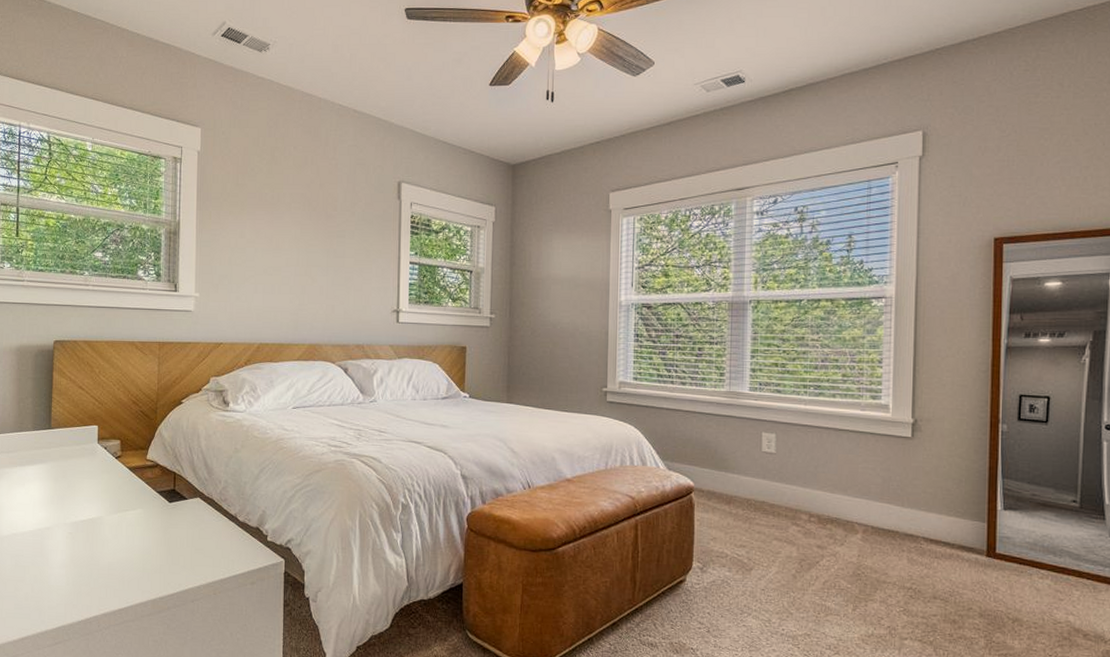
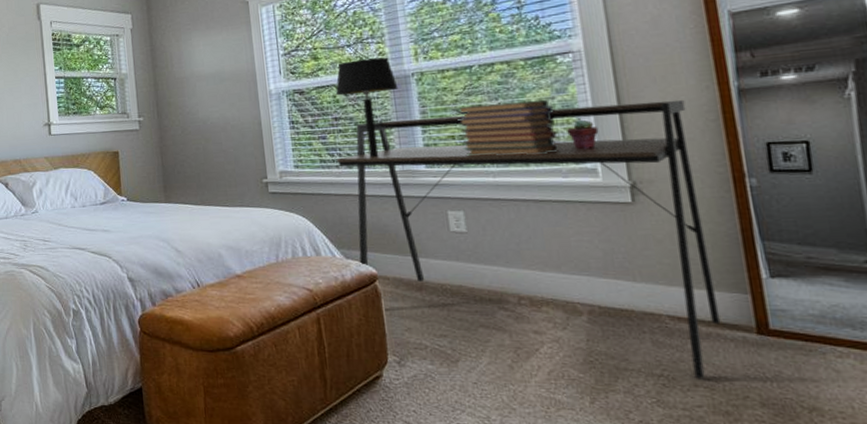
desk: none [672,343,965,593] -> present [336,99,721,379]
table lamp: none [680,281,736,377] -> present [335,57,399,158]
book stack: none [782,337,863,388] -> present [456,100,558,156]
potted succulent: none [870,360,895,386] -> present [567,119,599,149]

